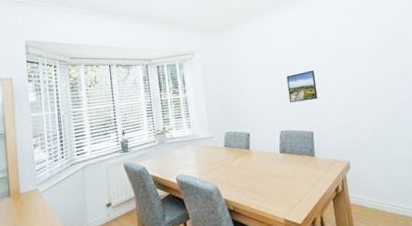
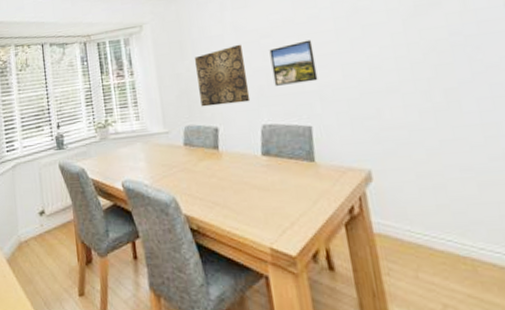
wall art: none [233,71,273,118] -> present [194,44,251,107]

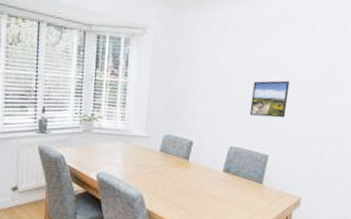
wall art: present [194,44,251,107] -> none [183,70,232,124]

